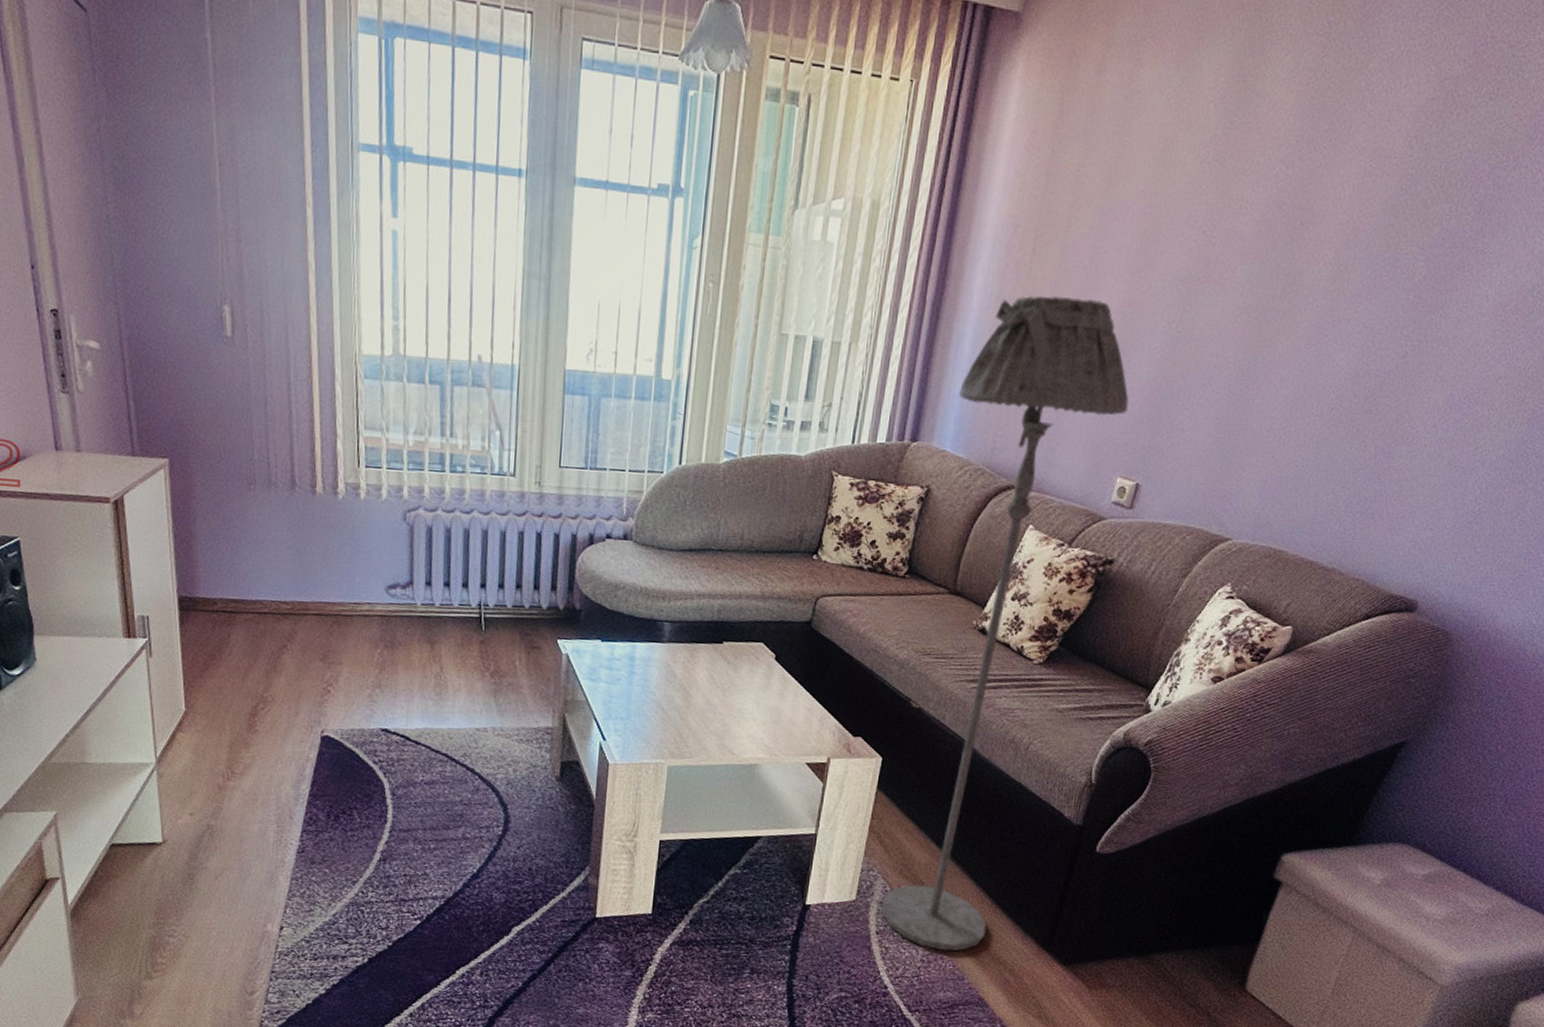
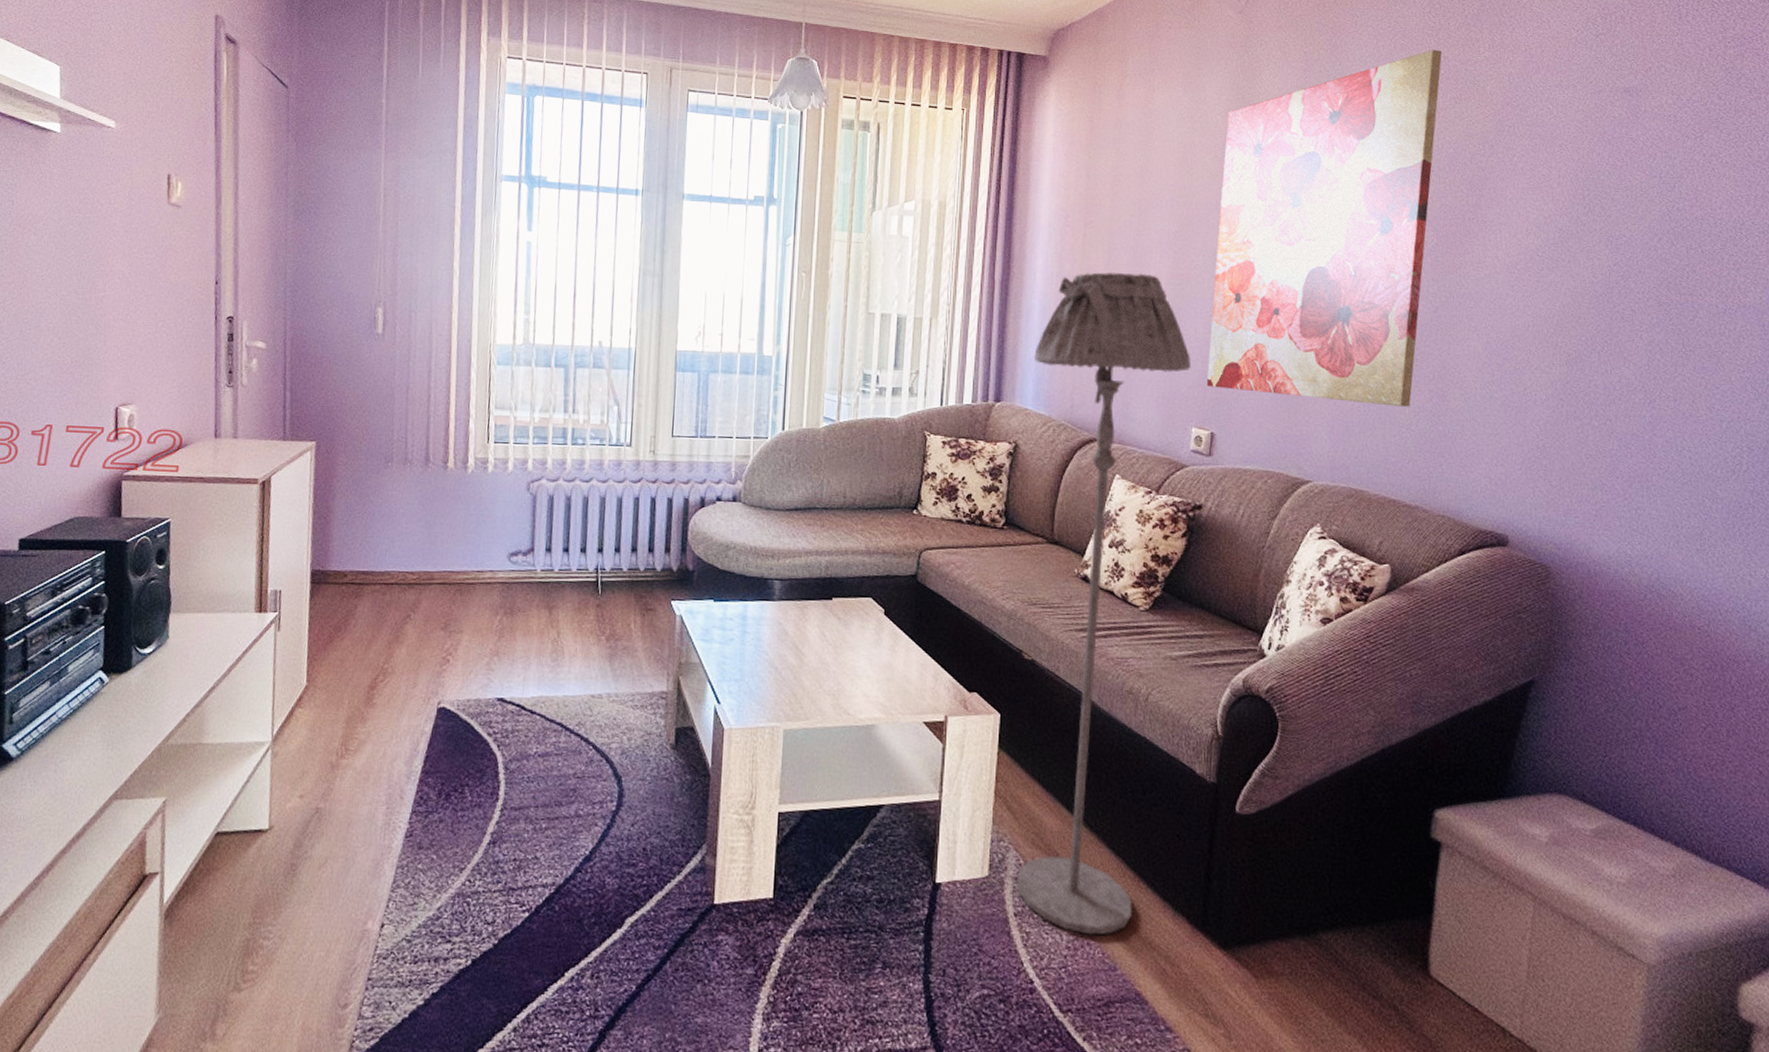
wall art: none [1140,25,1491,463] -> present [1206,49,1442,407]

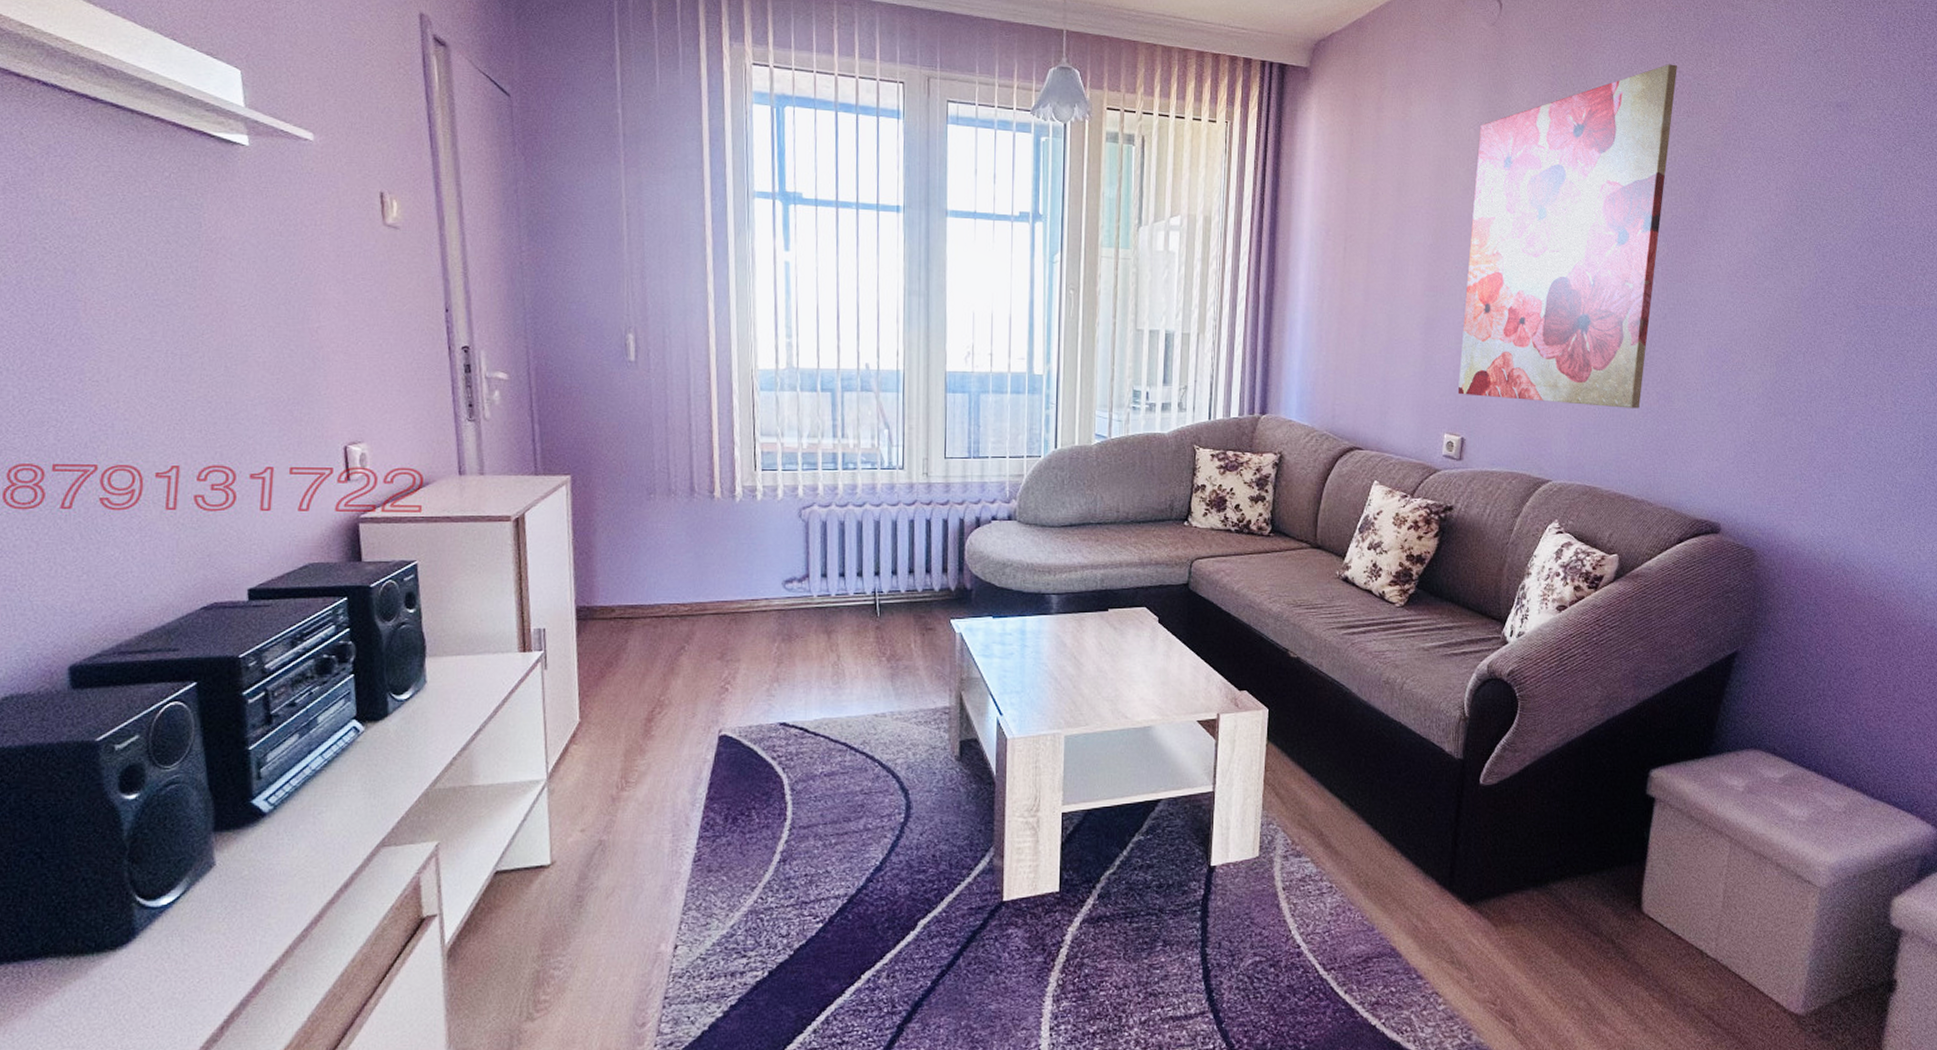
floor lamp: present [1017,272,1191,935] -> none [1285,285,1444,901]

